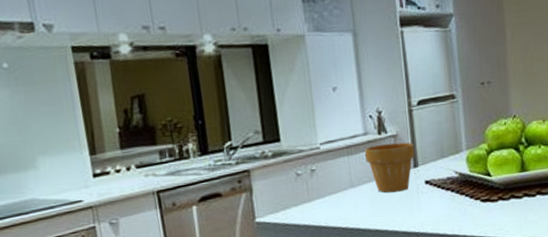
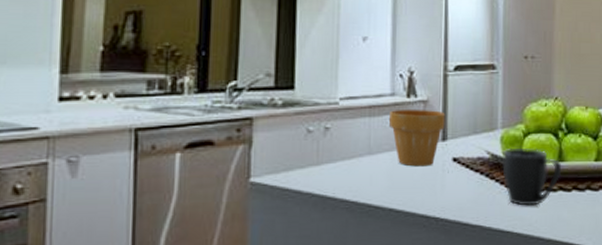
mug: none [469,163,525,215] -> present [502,147,562,206]

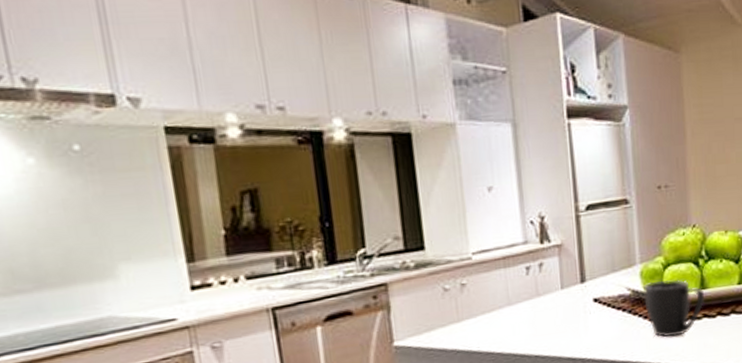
flower pot: present [389,109,445,167] -> none [525,253,582,312]

